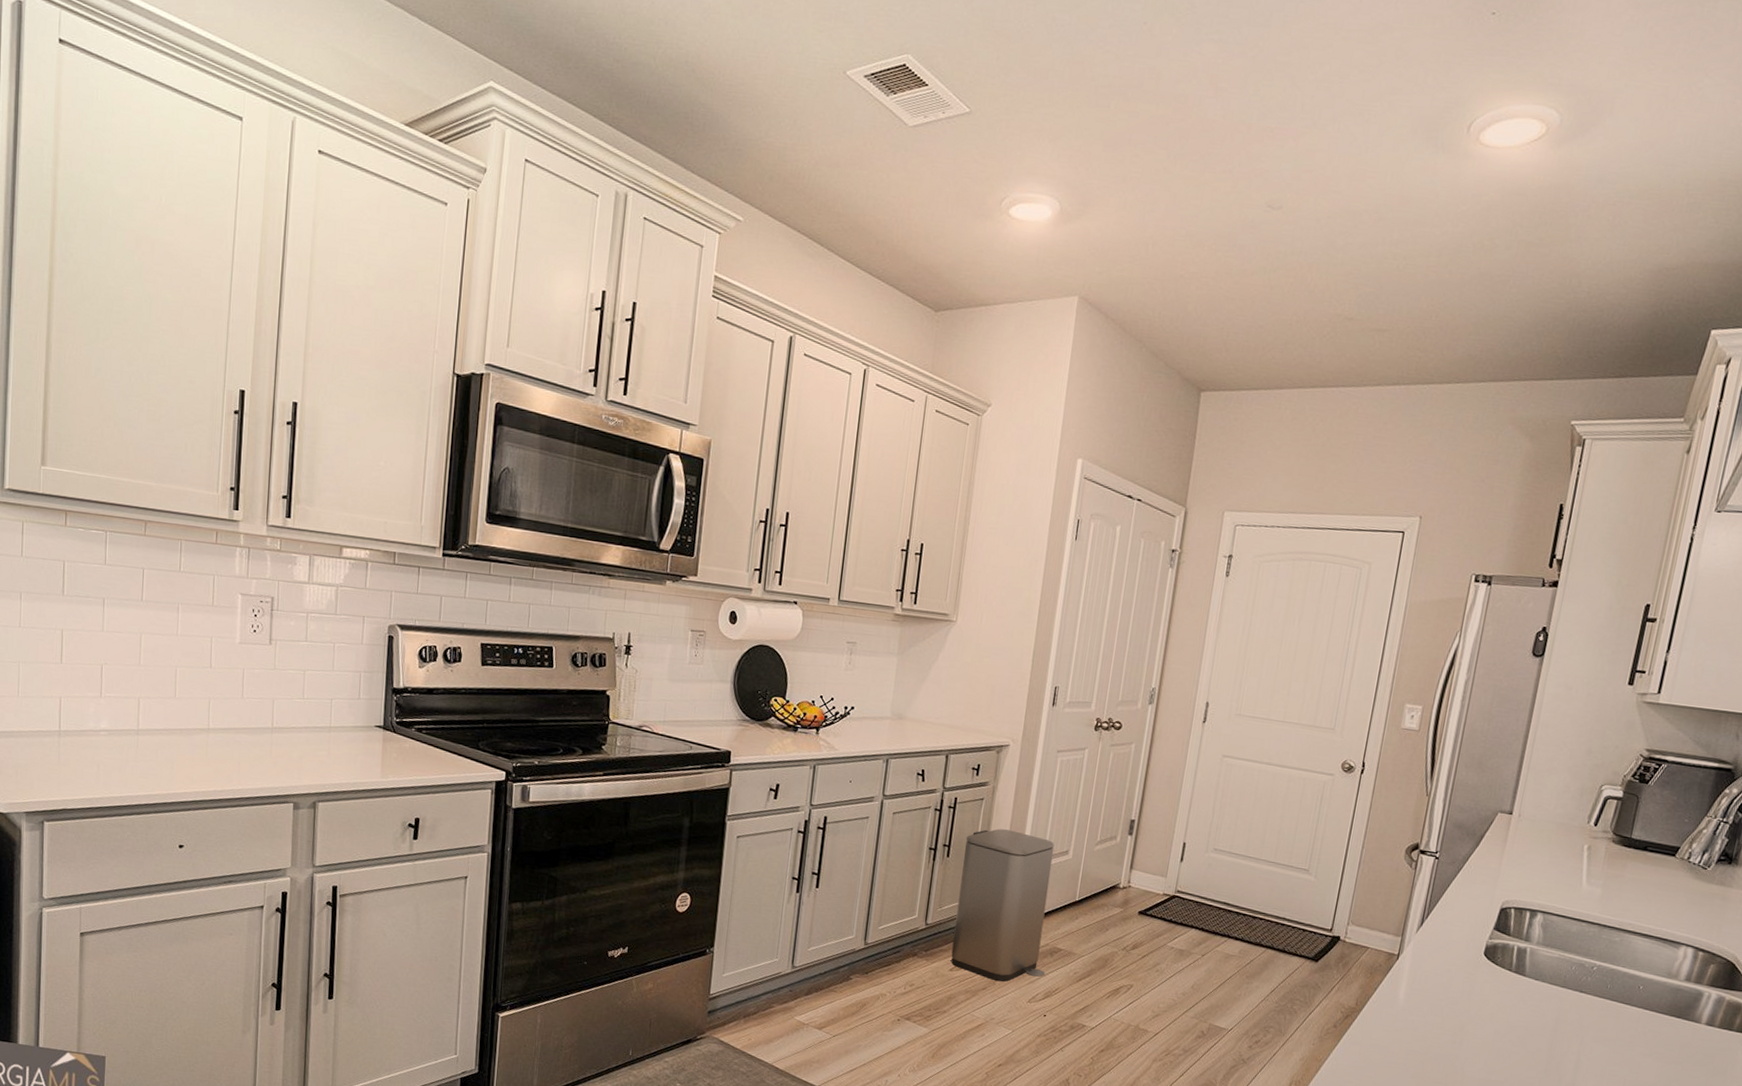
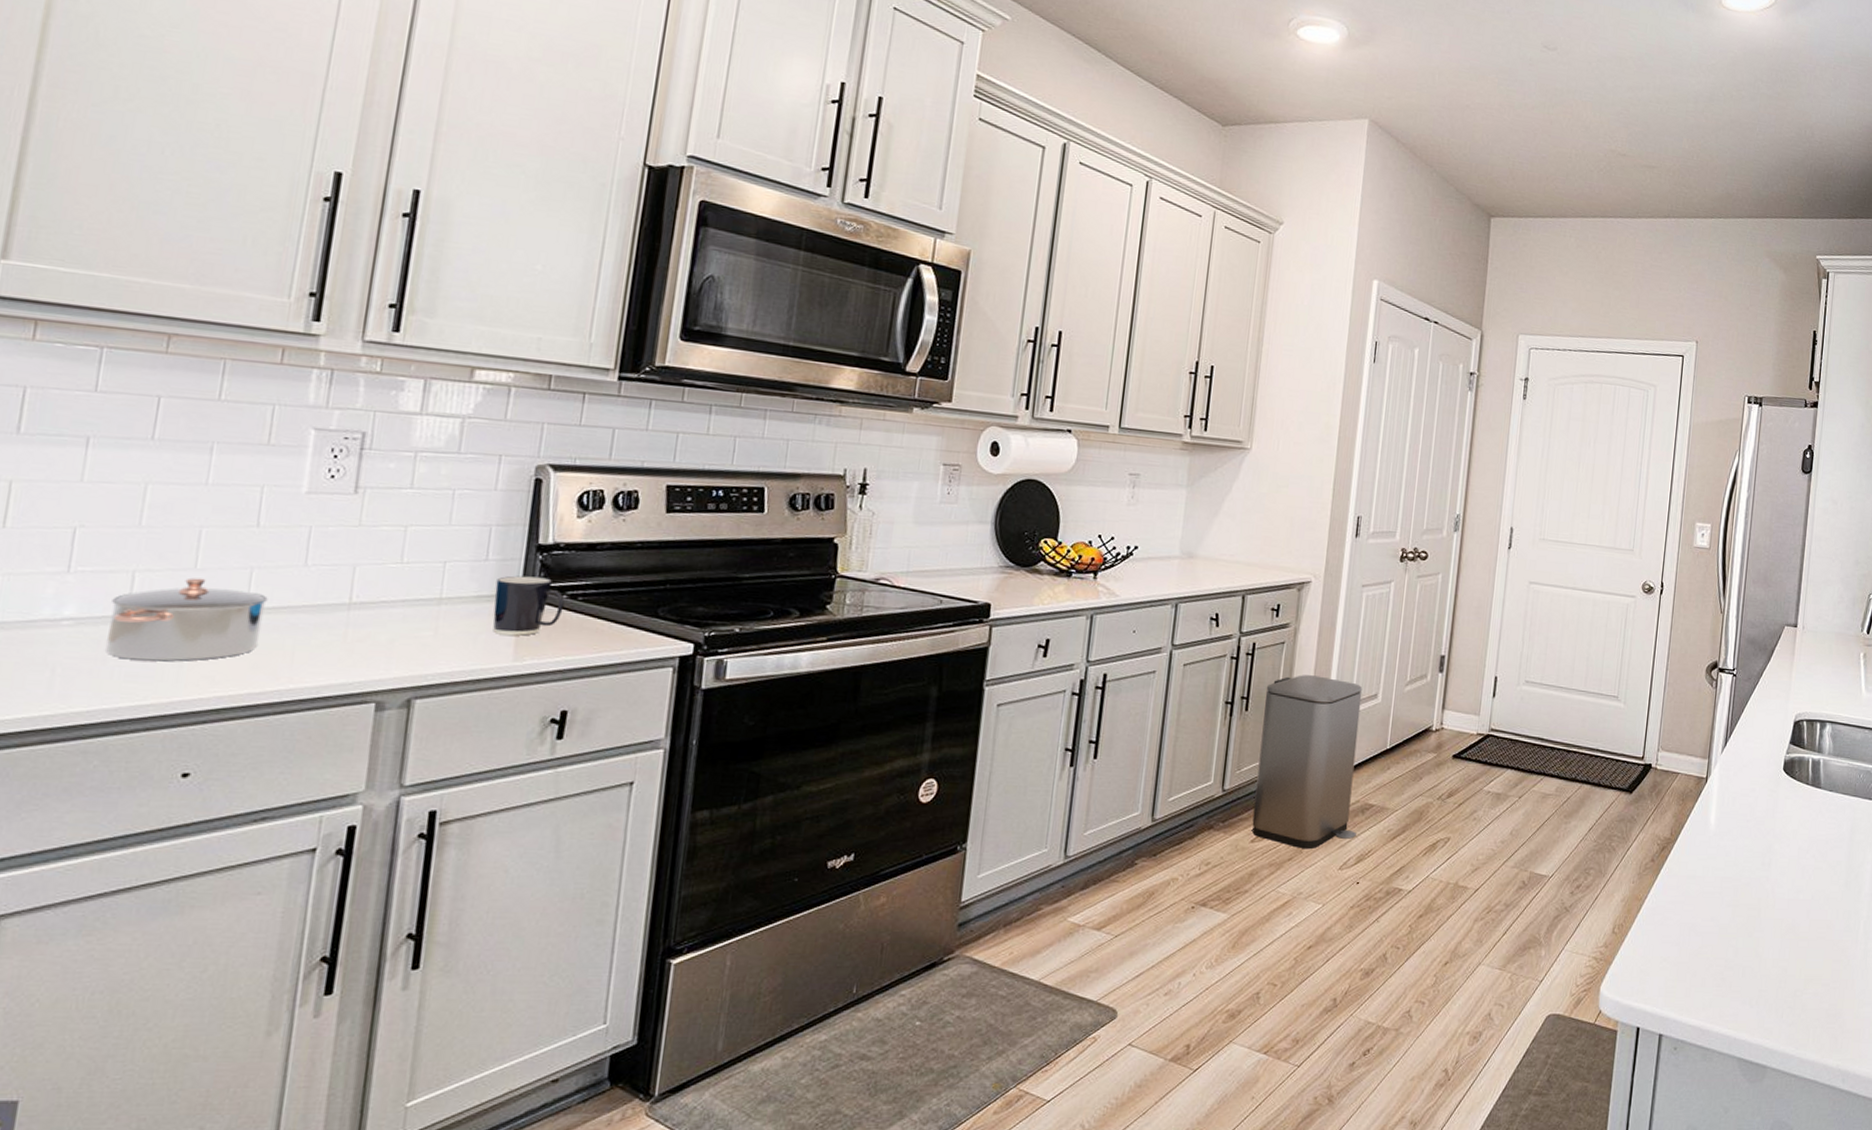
cooking pot: none [127,704,221,765] -> present [106,577,268,662]
mug: none [365,711,413,759] -> present [492,575,564,636]

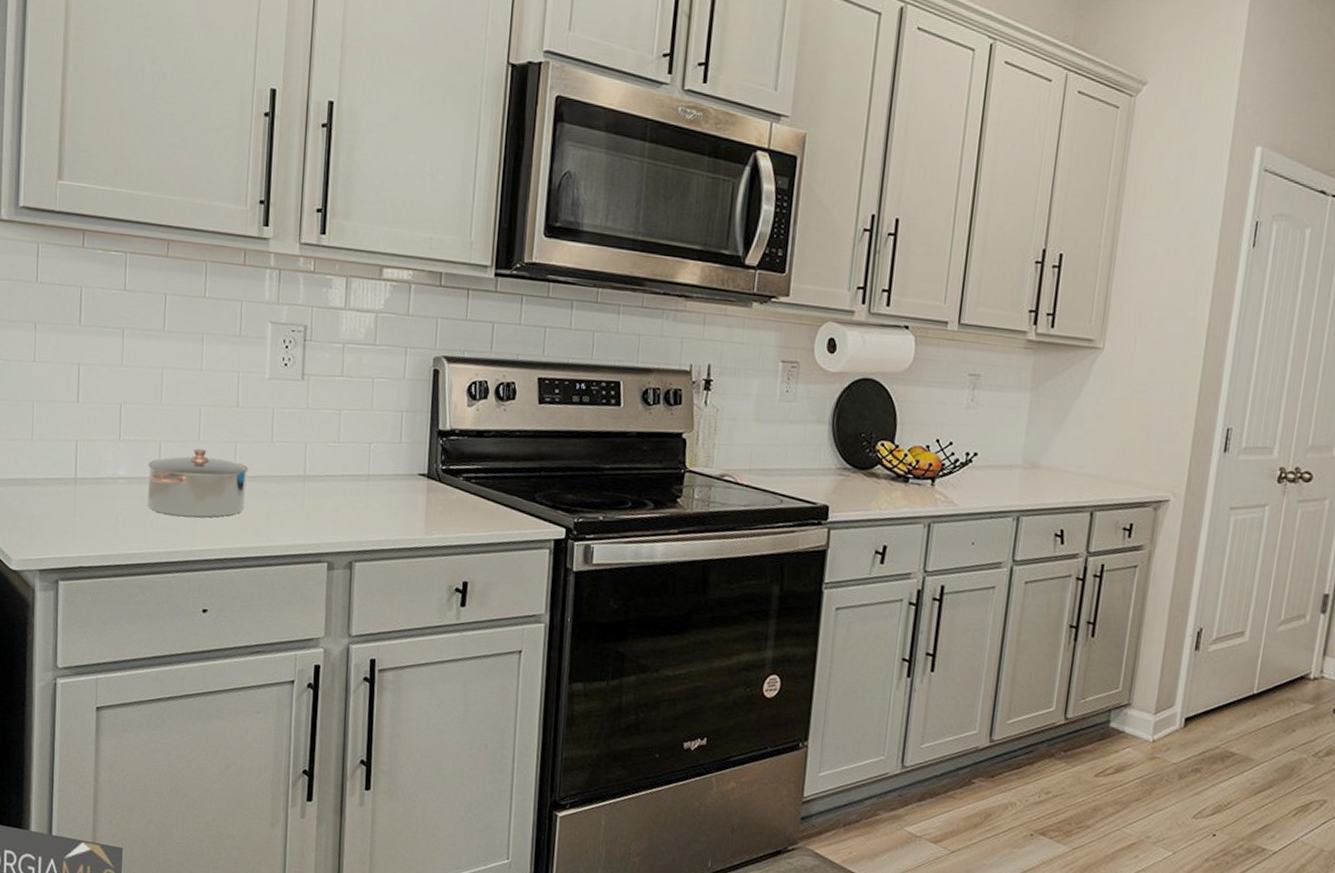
mug: present [492,575,564,636] -> none [407,457,461,512]
pedal bin: present [1252,675,1363,848] -> none [1096,603,1227,792]

